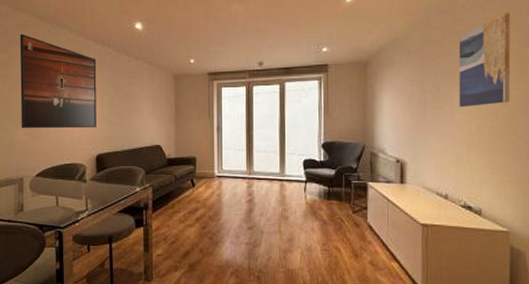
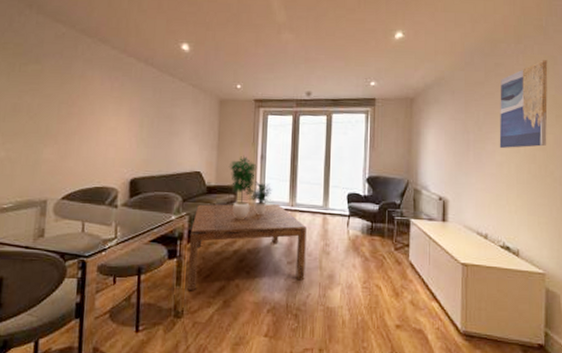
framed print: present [19,33,97,129] -> none [49,46,138,151]
coffee table: none [155,173,265,257] -> present [187,204,306,291]
potted plant: none [187,127,230,188] -> present [228,155,273,219]

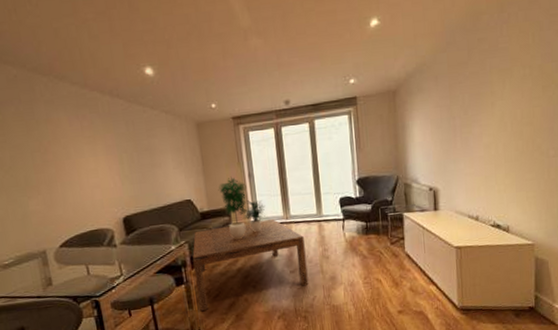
wall art: present [499,60,548,148] -> none [484,27,534,129]

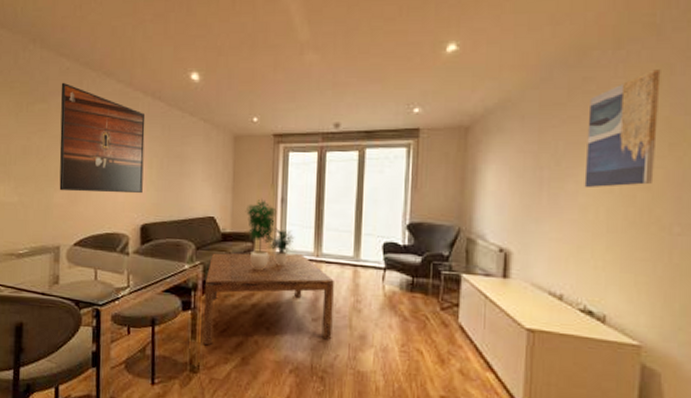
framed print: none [11,90,118,199] -> present [59,82,146,194]
wall art: none [484,27,534,129] -> present [584,69,661,187]

